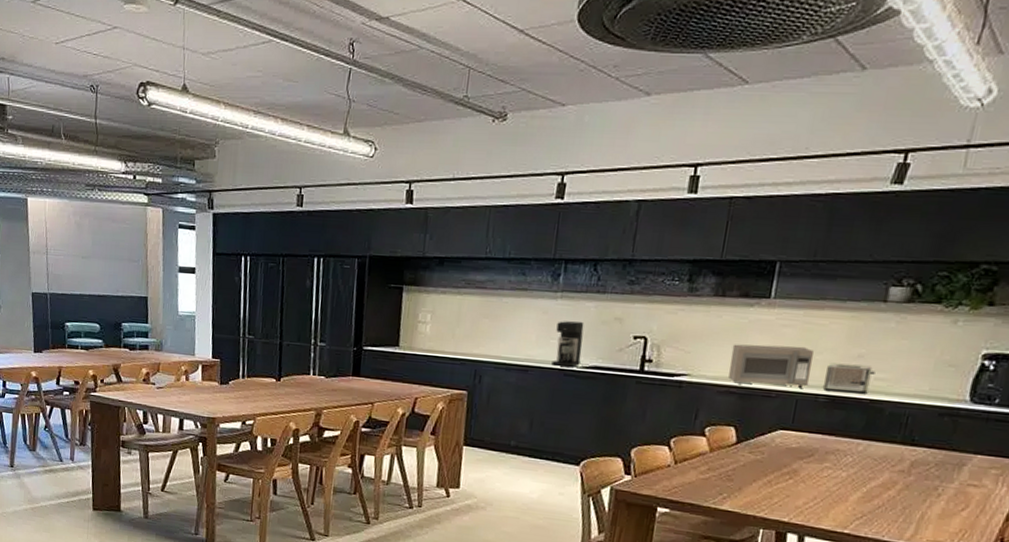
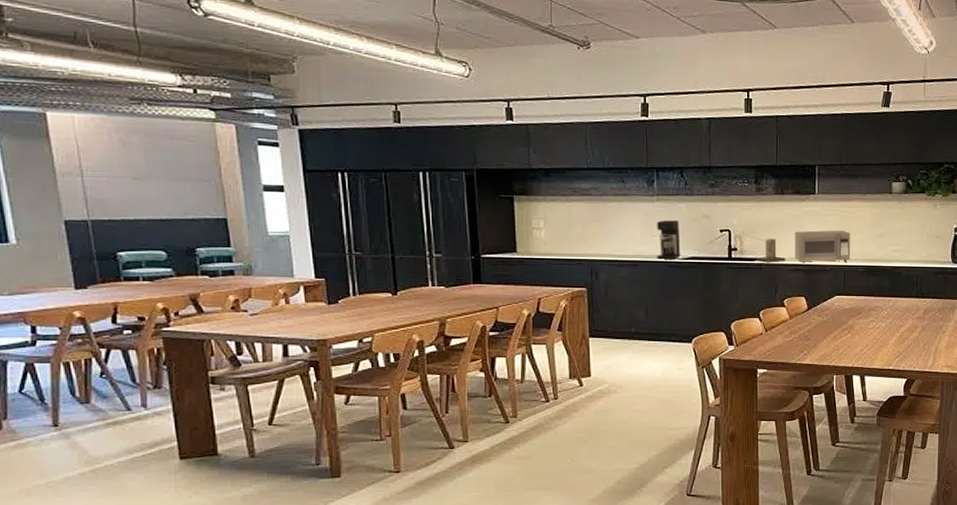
paper towel roll: none [675,351,716,382] -> present [756,239,786,263]
toaster: present [822,363,875,395] -> none [860,241,892,264]

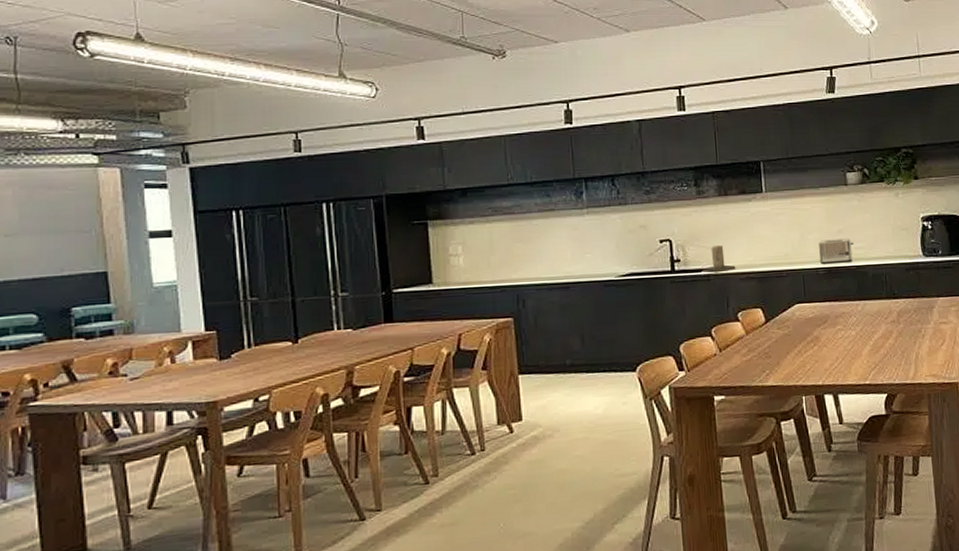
coffee maker: present [657,220,680,260] -> none [589,234,617,280]
microwave: present [794,230,851,264] -> none [743,229,809,271]
toaster: none [860,241,892,264] -> present [819,238,854,265]

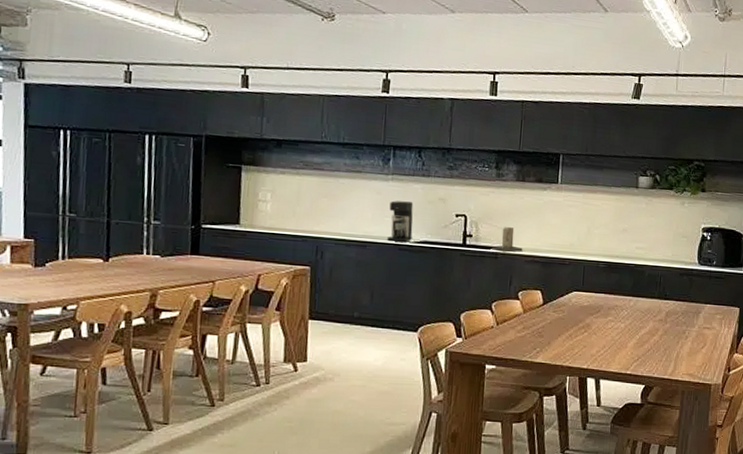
coffee maker: none [589,234,617,280] -> present [387,200,414,243]
toaster: present [819,238,854,265] -> none [601,236,636,261]

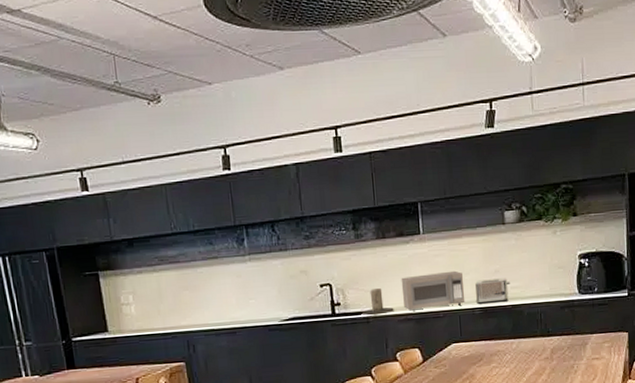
coffee maker: present [387,200,414,243] -> none [252,280,281,324]
microwave: none [533,221,592,256] -> present [401,270,466,312]
toaster: none [601,236,636,261] -> present [475,278,510,305]

